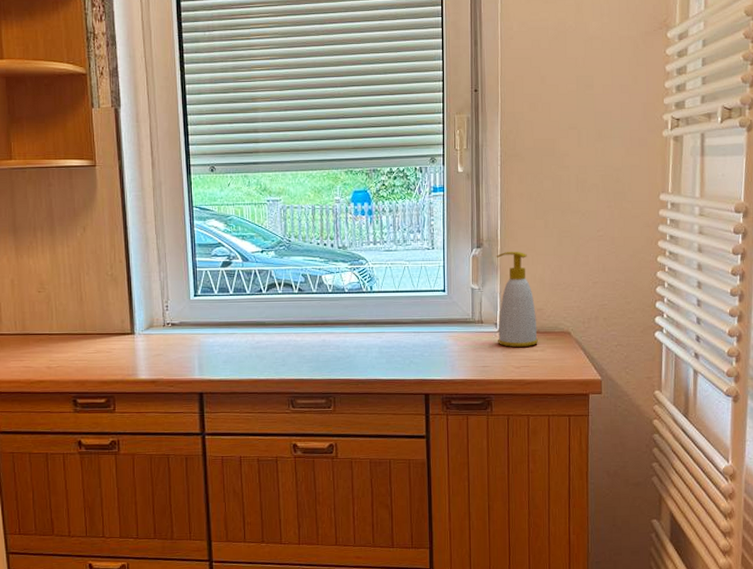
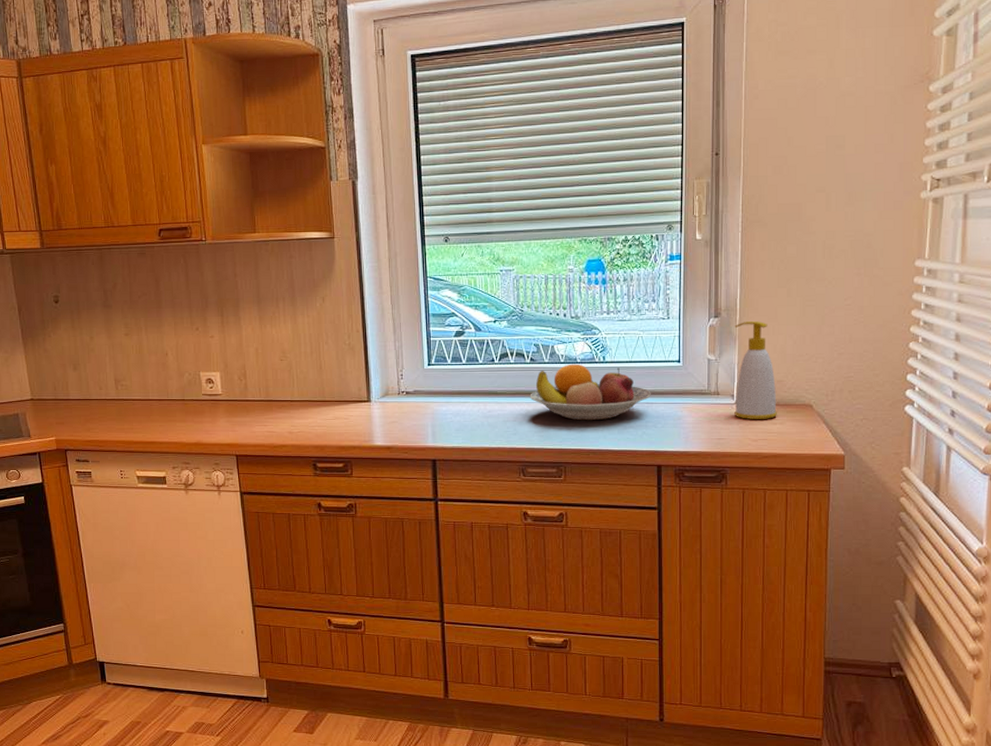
fruit bowl: none [298,294,418,351] -> present [530,364,651,421]

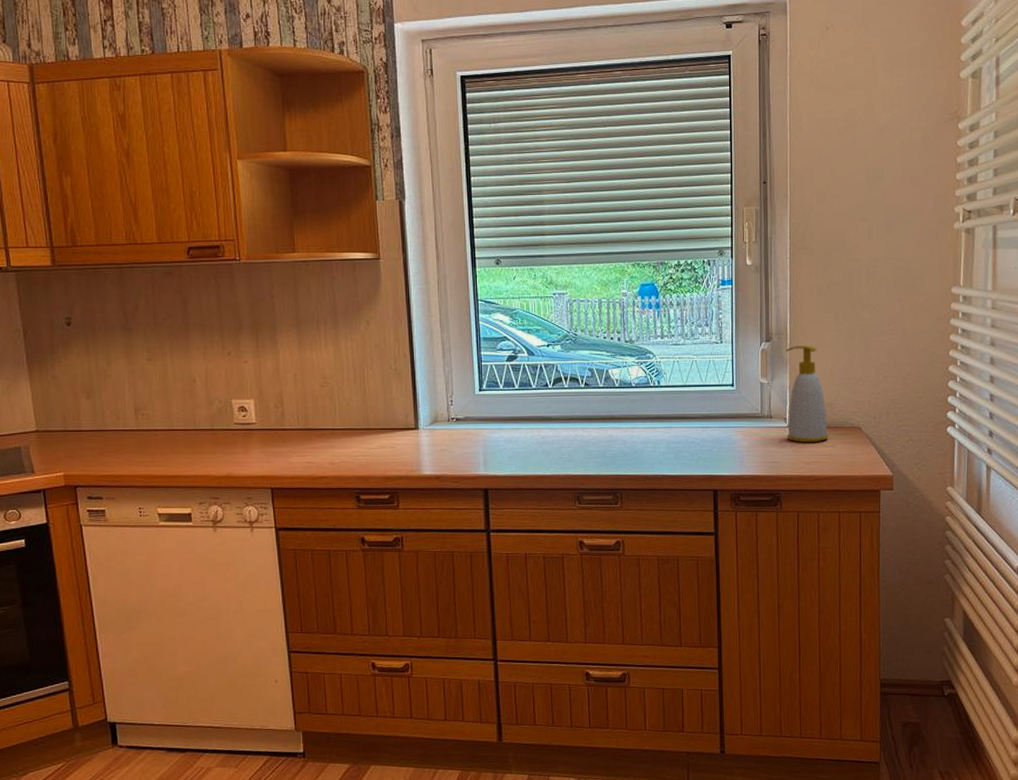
fruit bowl: present [530,364,651,421] -> none [584,388,706,446]

